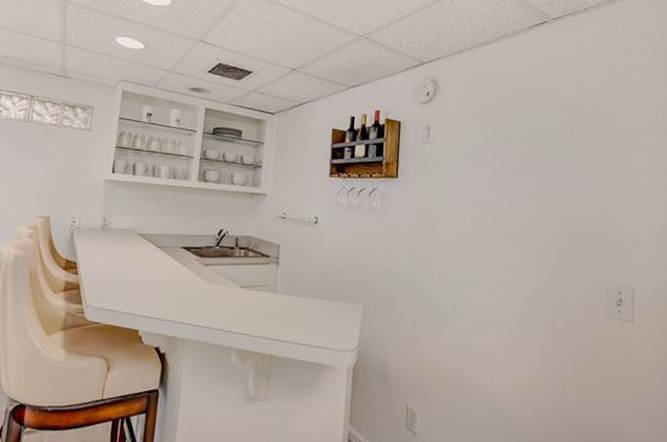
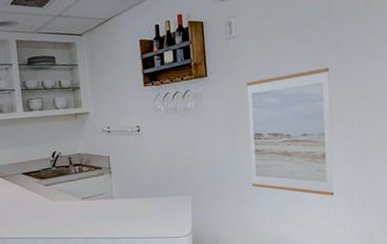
wall art: none [432,189,529,333] -> present [246,68,334,196]

